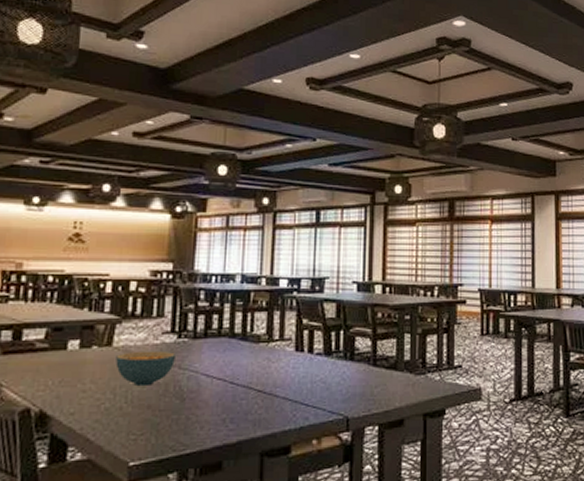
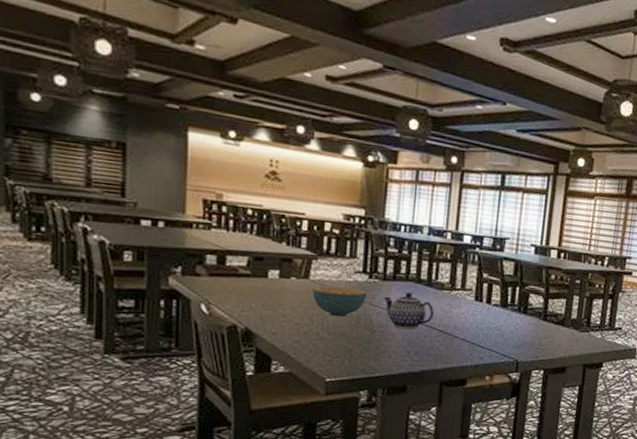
teapot: none [193,350,251,393] -> present [383,292,435,330]

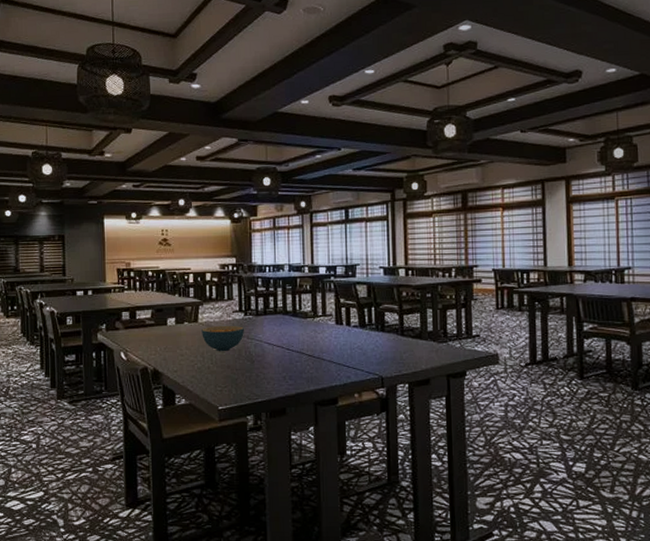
teapot: present [383,292,435,330] -> none [257,324,302,357]

